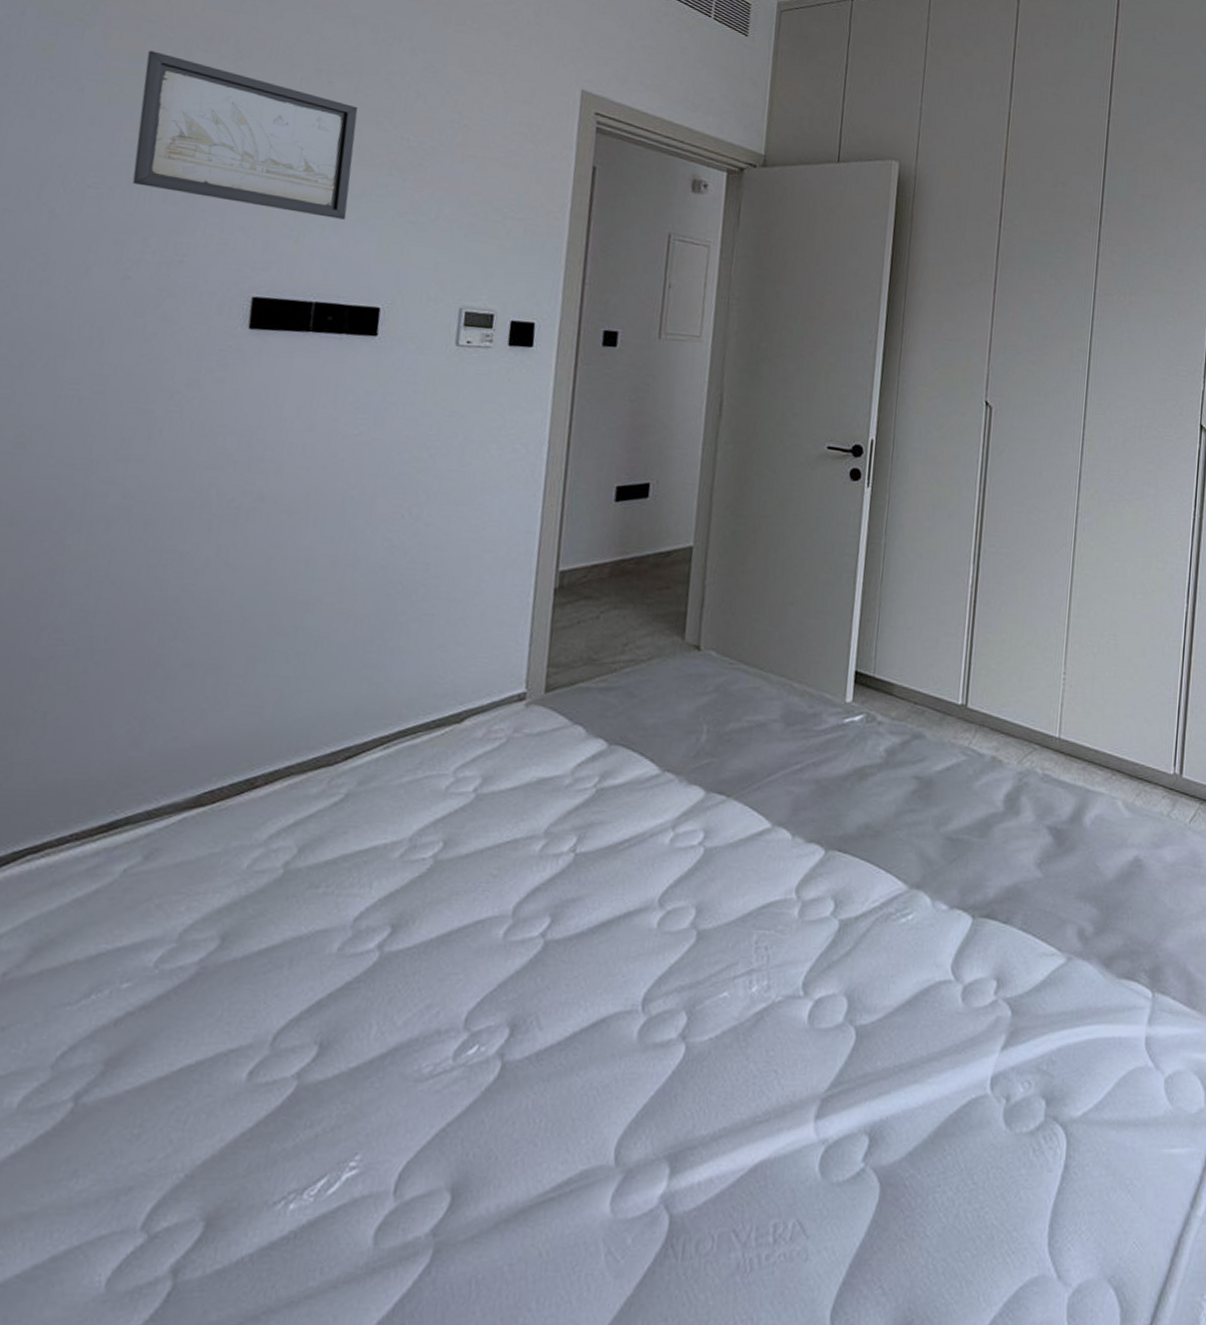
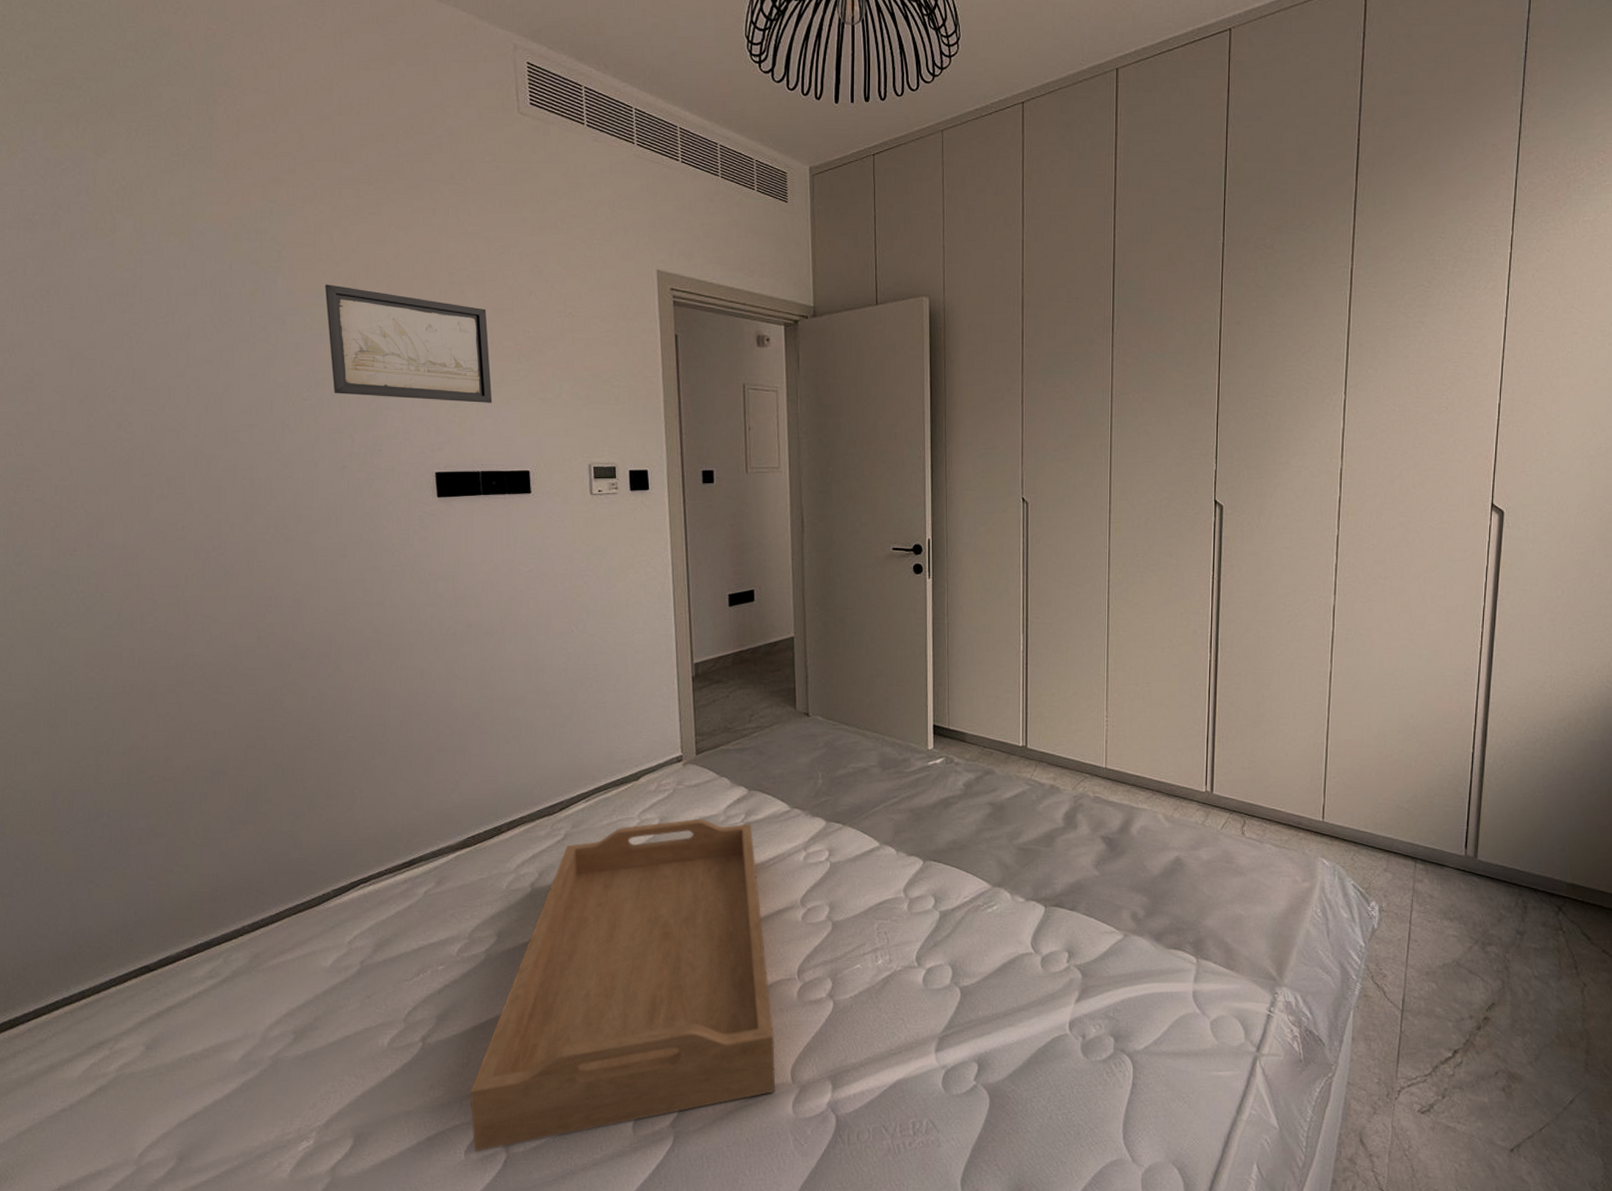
serving tray: none [122,779,607,1280] -> present [470,818,776,1152]

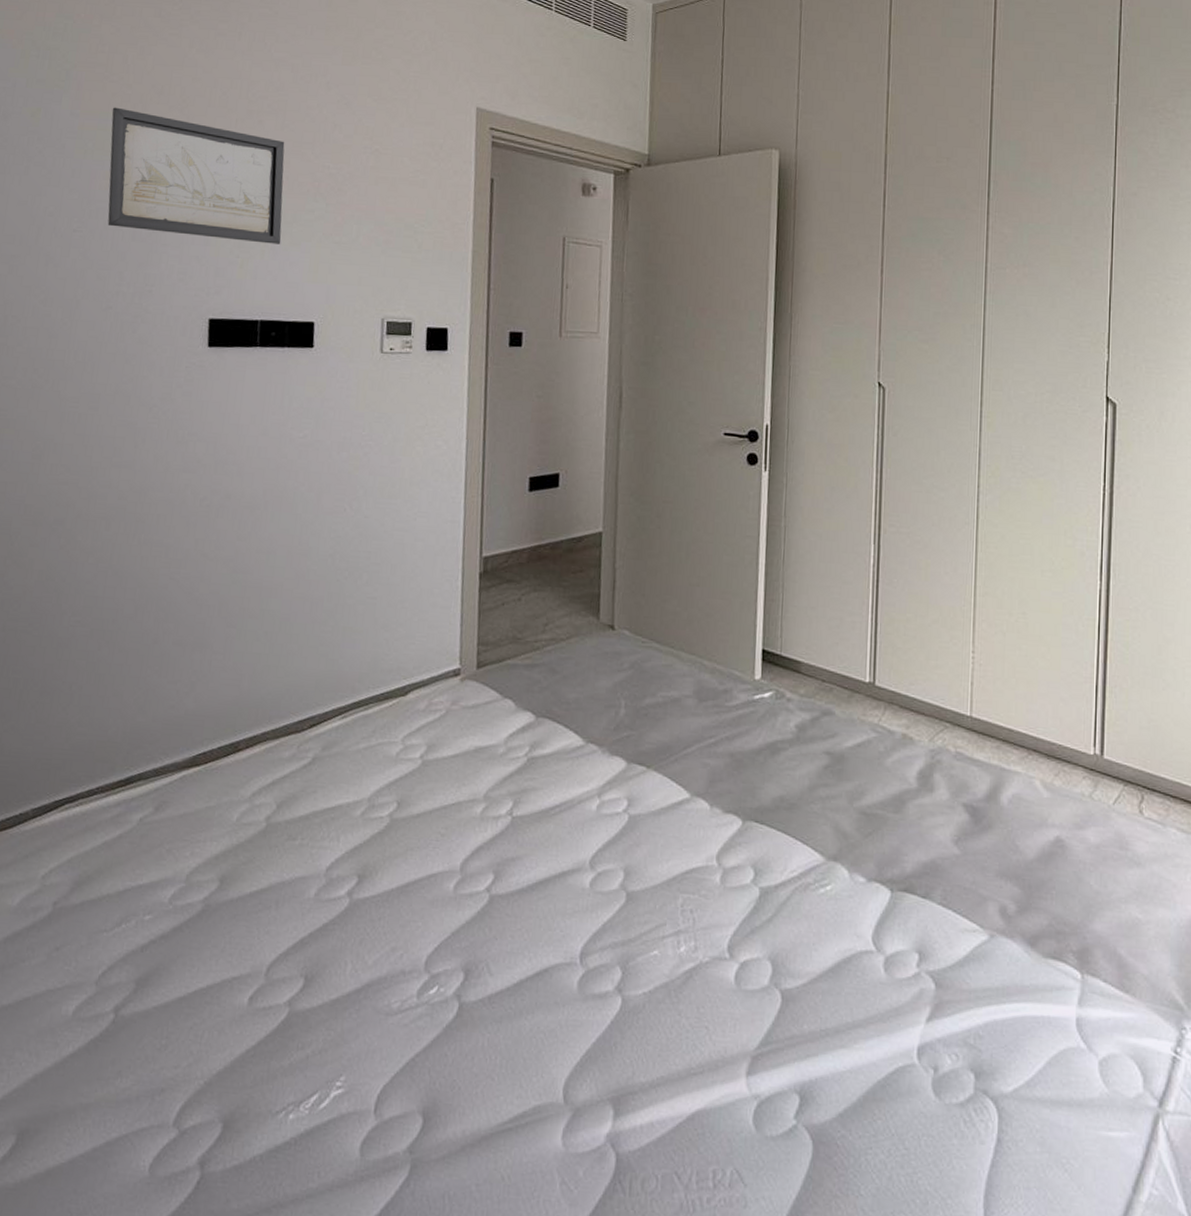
serving tray: present [470,818,776,1152] -> none [161,748,546,1167]

